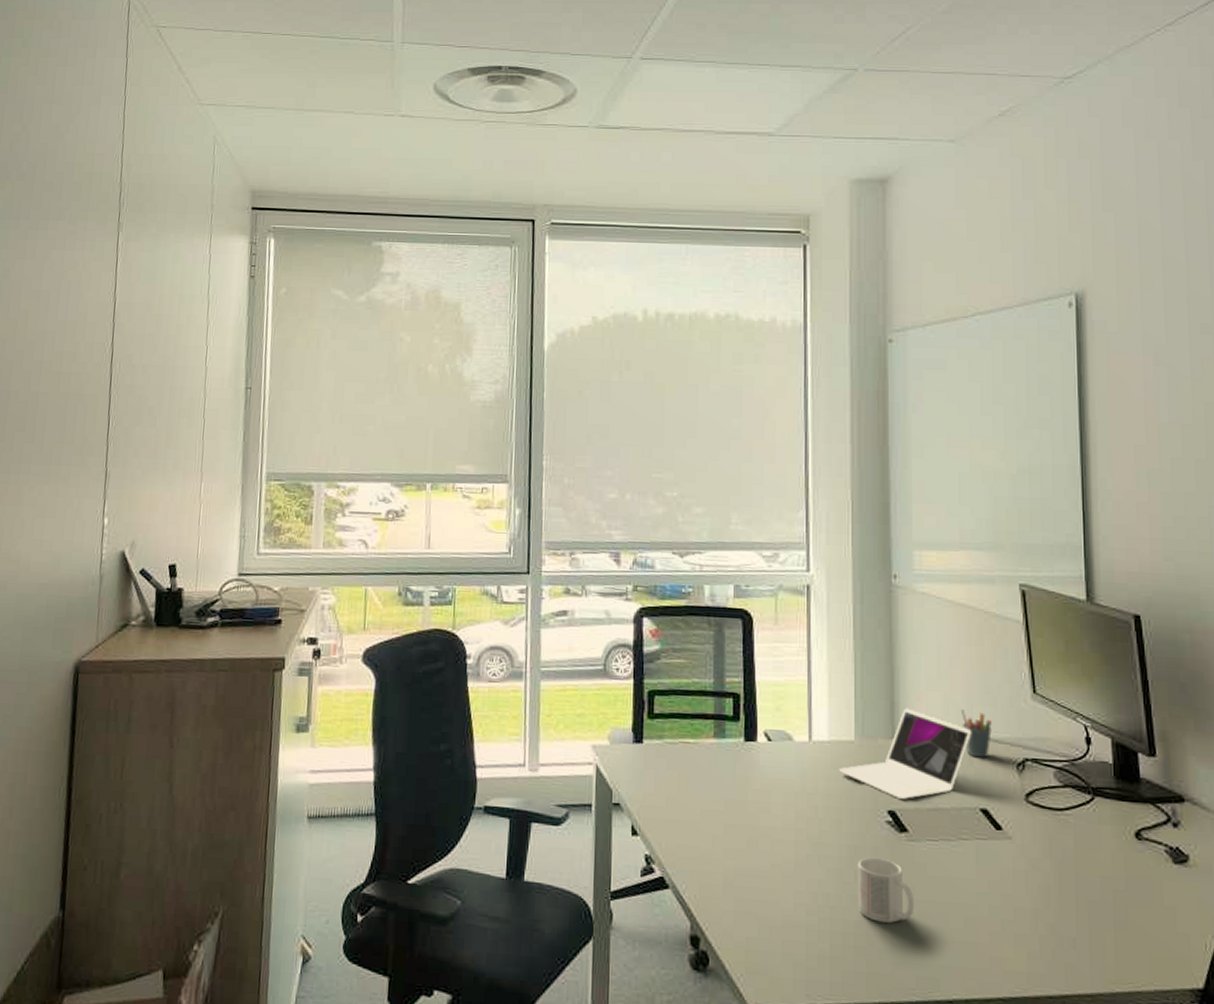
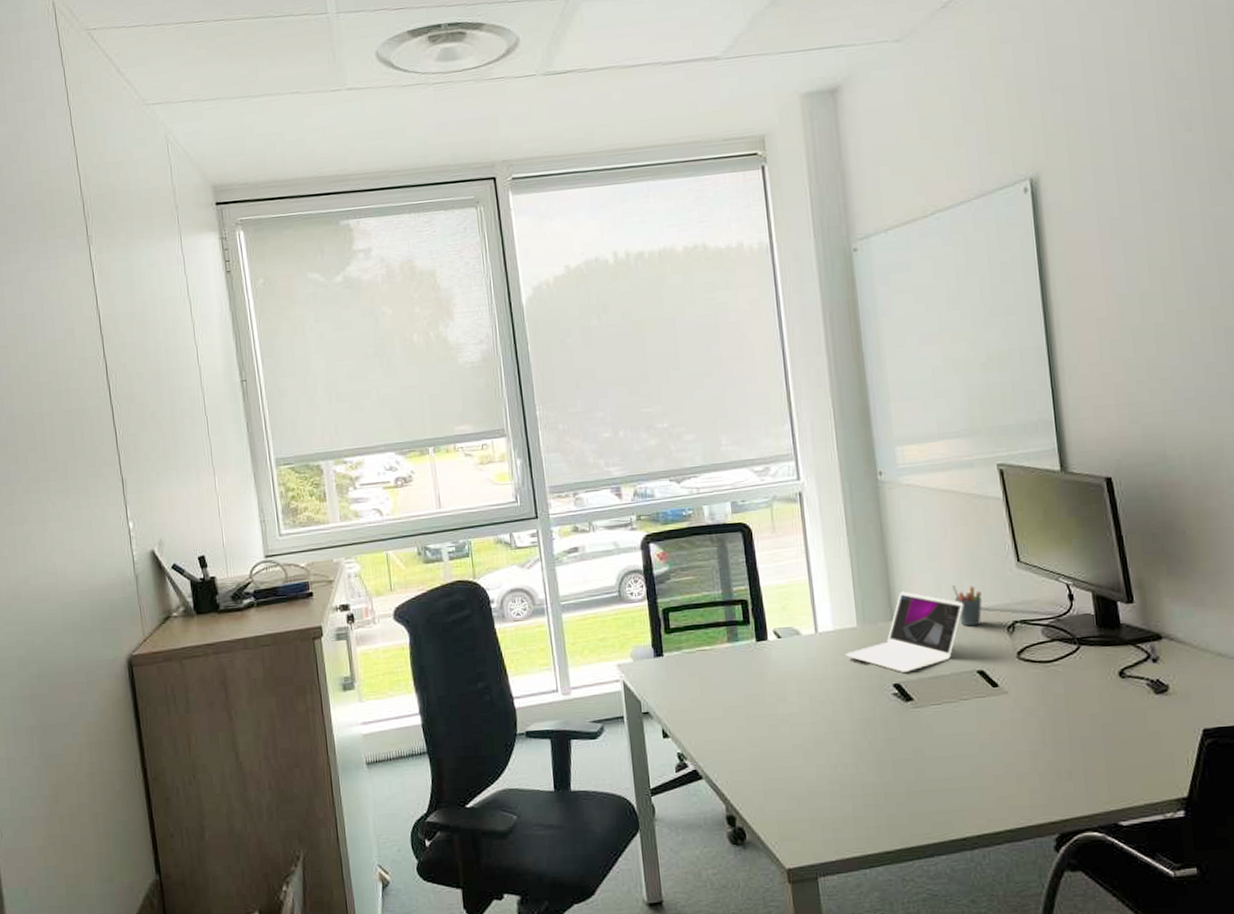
mug: present [857,857,915,923] -> none [870,726,926,781]

